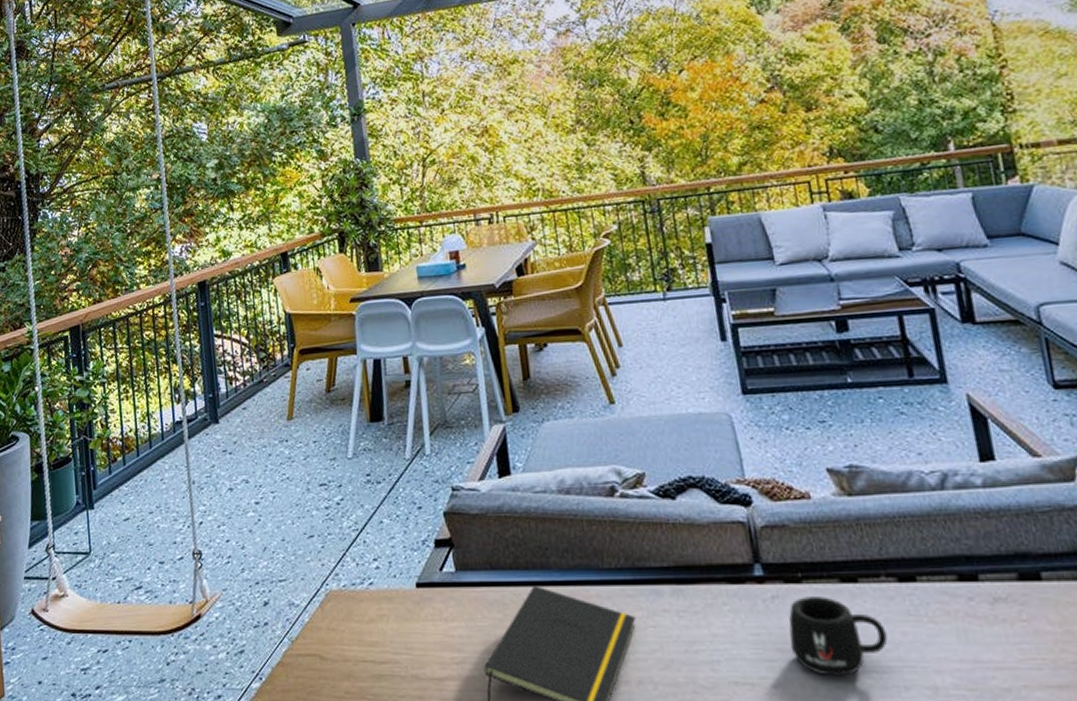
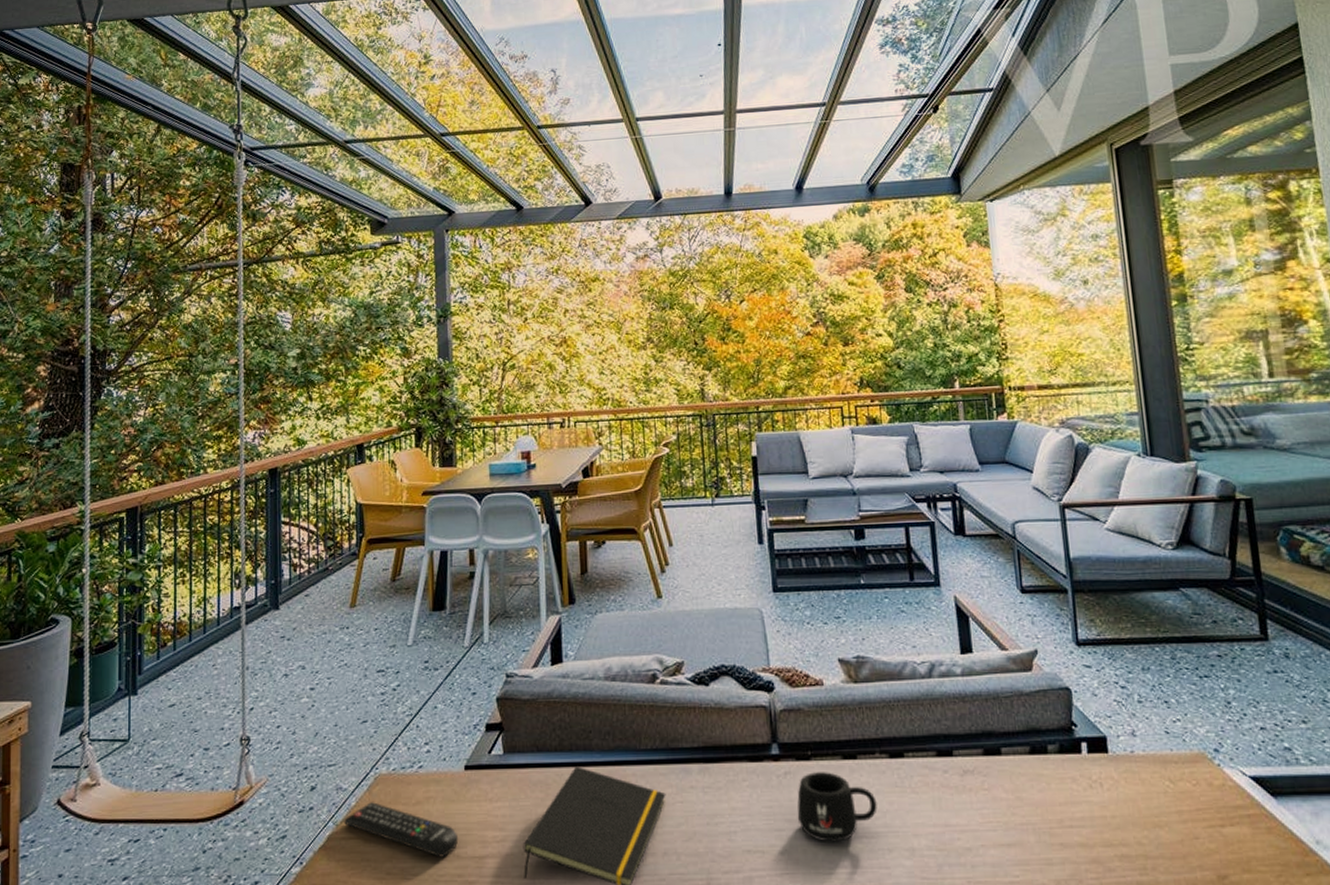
remote control: none [298,619,416,678] -> present [343,802,459,857]

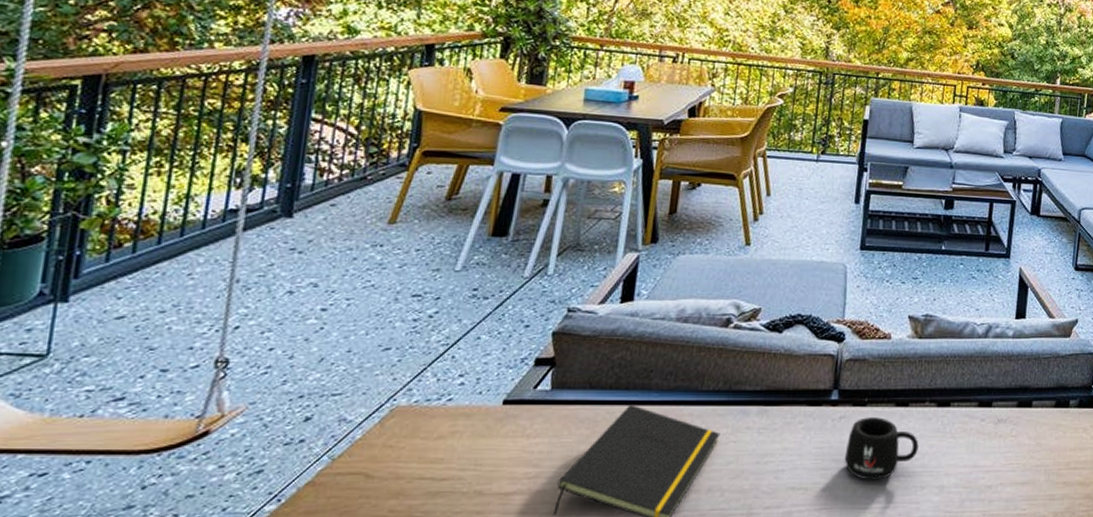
remote control: present [343,802,459,857] -> none [341,435,484,494]

